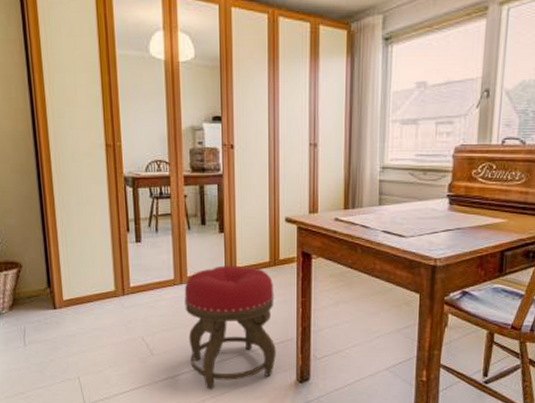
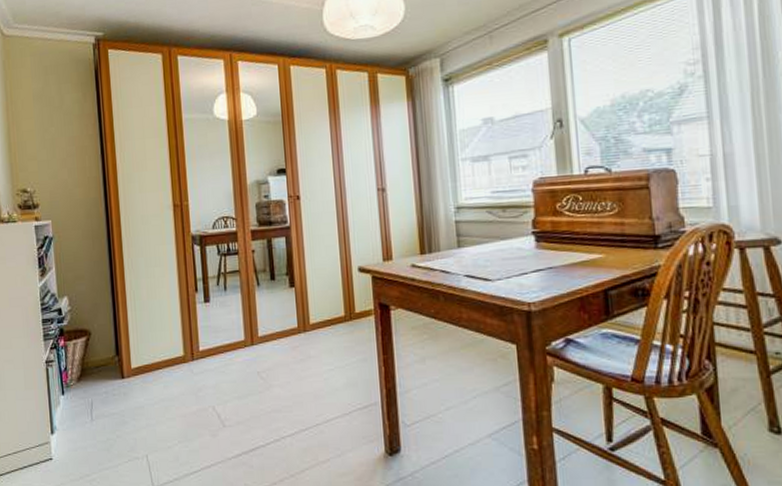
stool: present [184,265,277,390] -> none [255,322,361,466]

